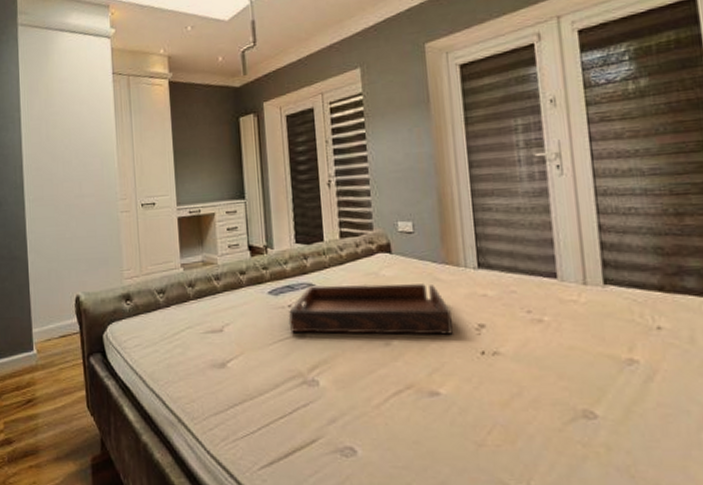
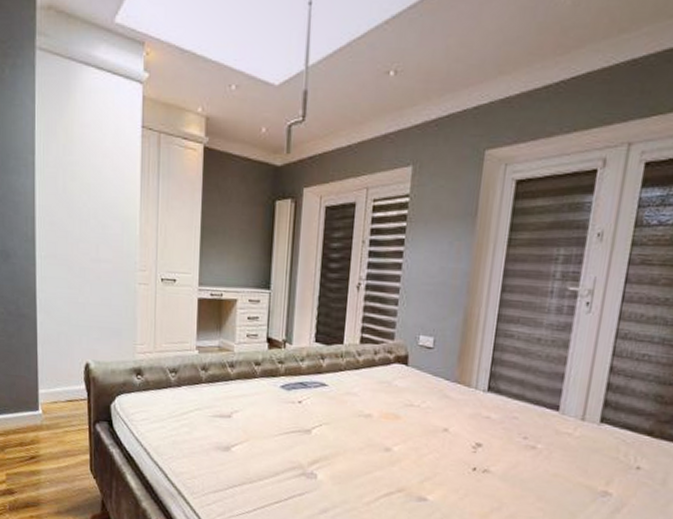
serving tray: present [288,283,453,336] -> none [296,385,453,450]

